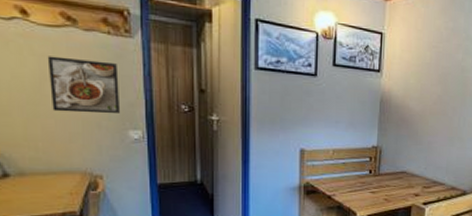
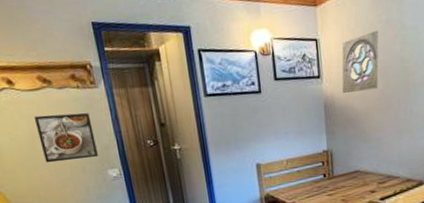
wall ornament: none [400,35,444,93] -> present [342,30,379,94]

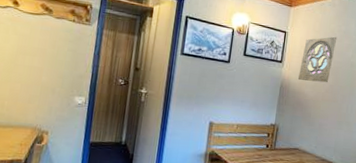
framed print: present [34,112,98,163] -> none [21,35,76,83]

